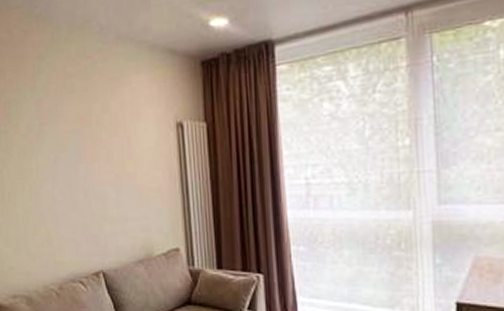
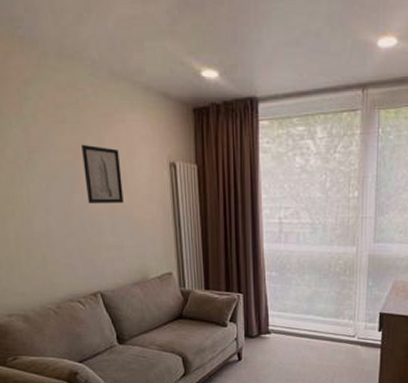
wall art: none [88,111,128,173] -> present [81,144,124,204]

